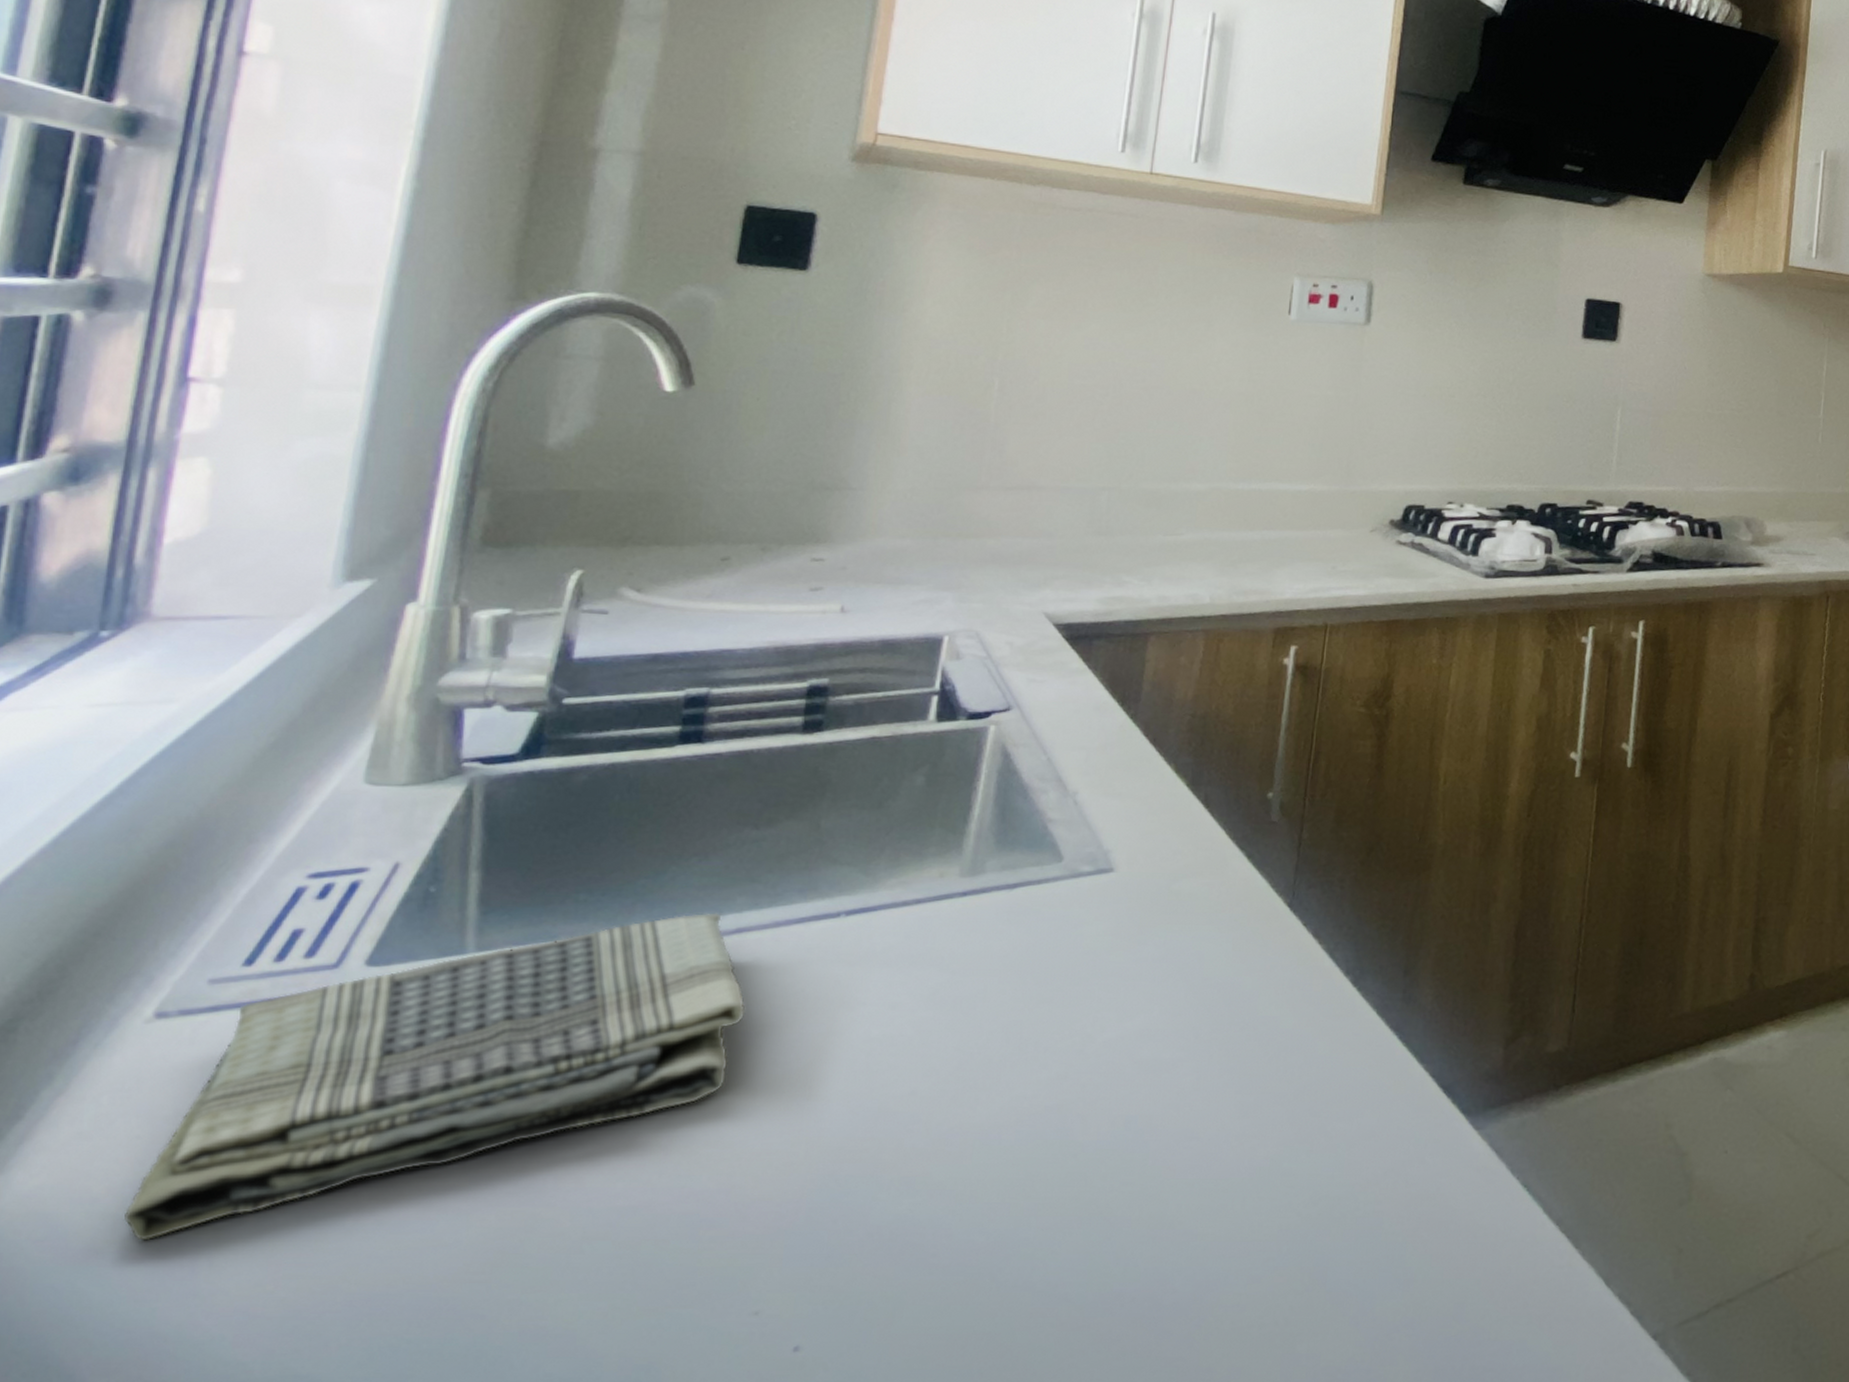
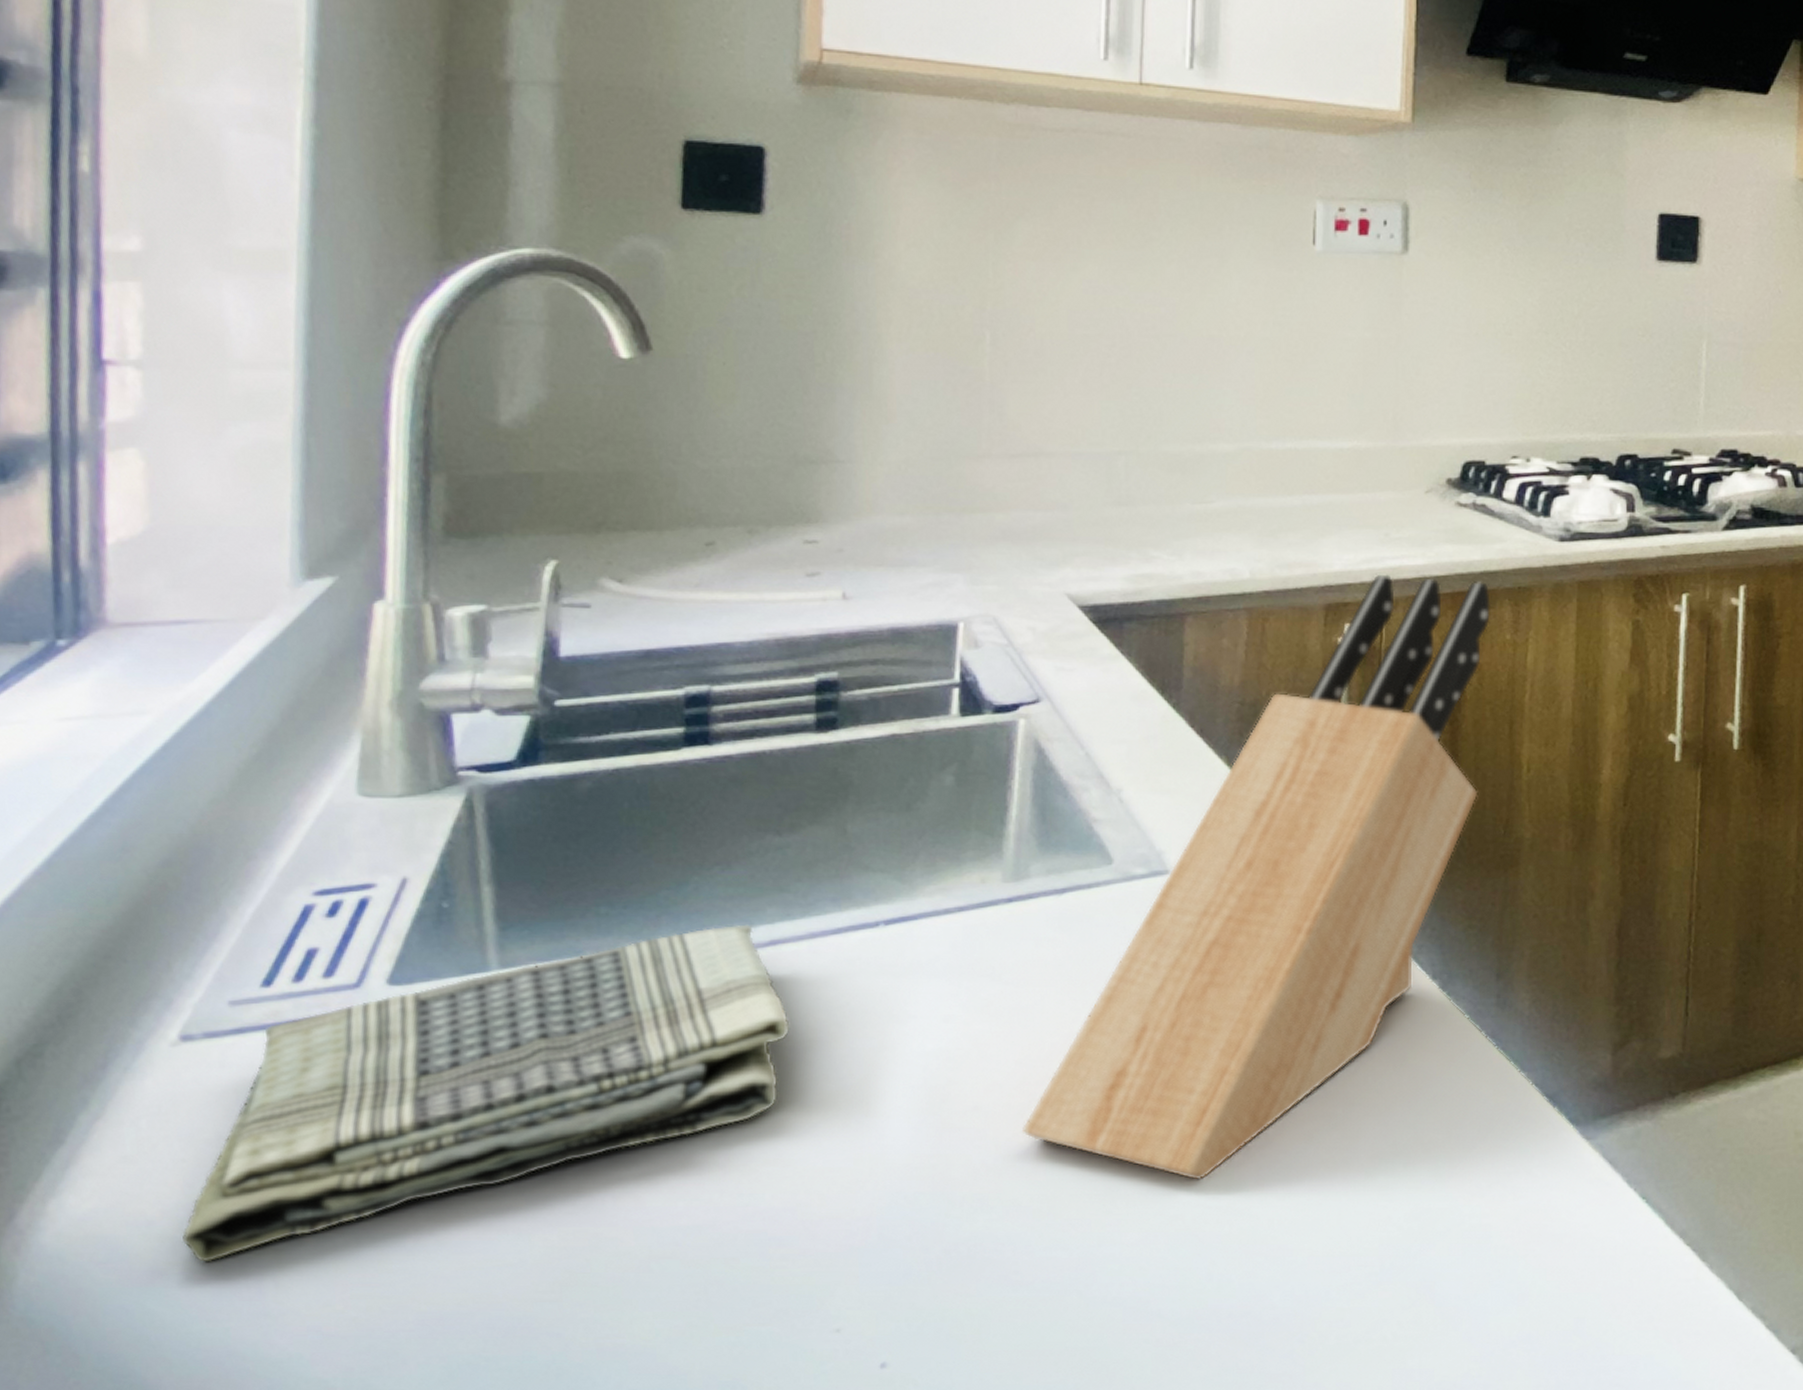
knife block: none [953,602,1422,1165] -> present [1021,574,1491,1180]

